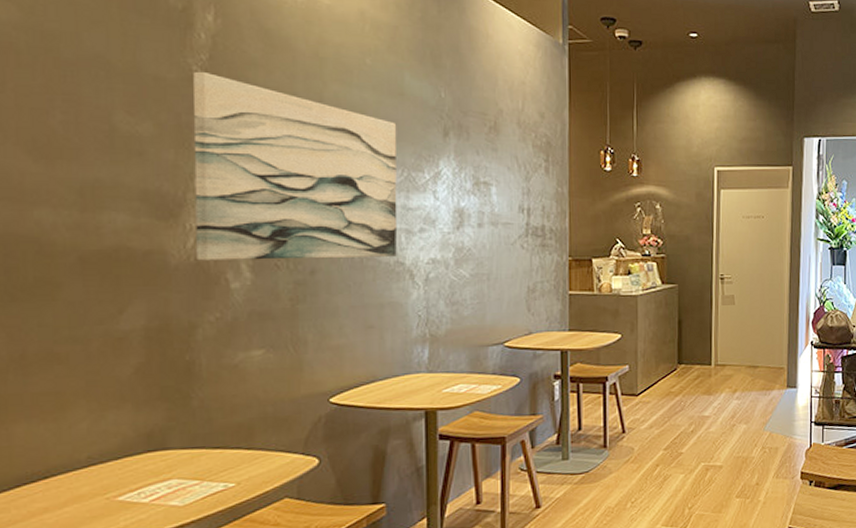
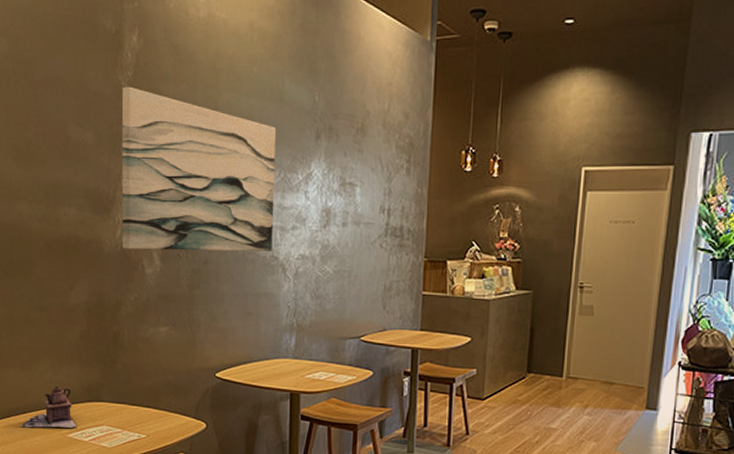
teapot: none [38,436,132,498] -> present [20,385,77,428]

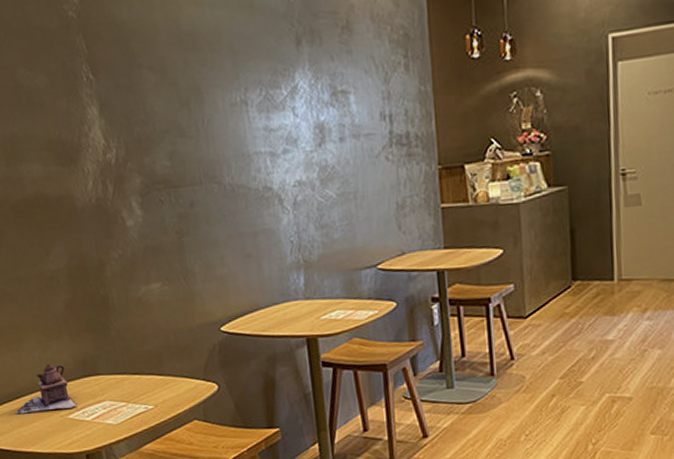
wall art: present [121,86,277,251] -> none [70,15,265,202]

